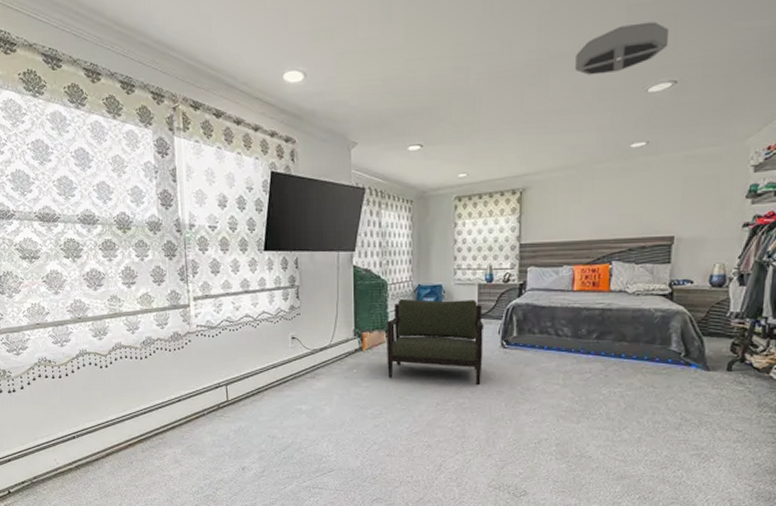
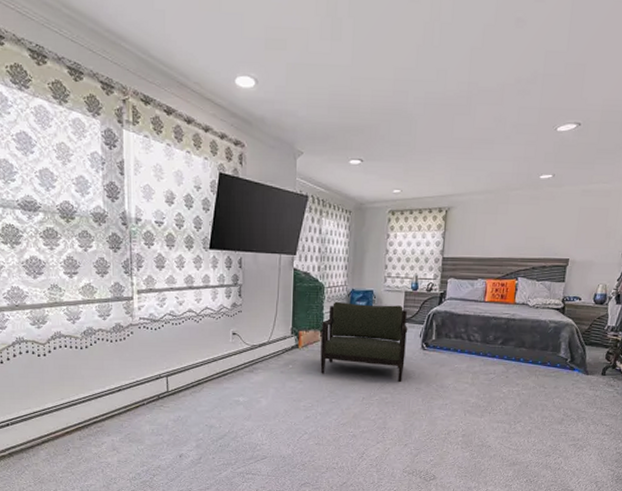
ceiling light: present [575,21,670,75] -> none [499,68,578,111]

